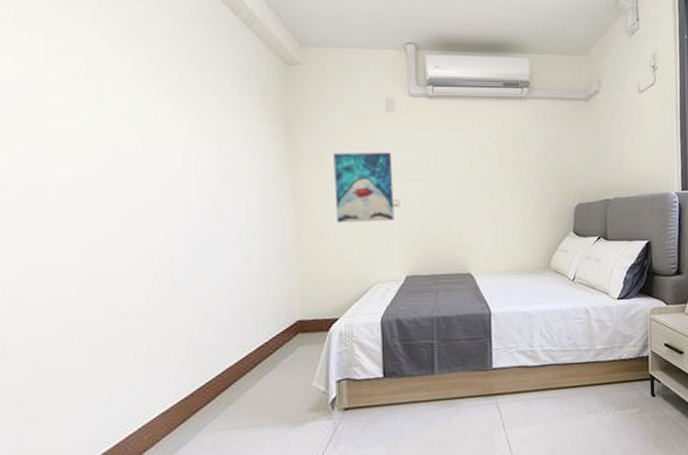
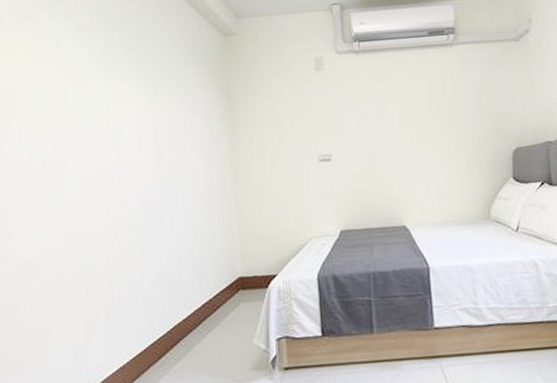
wall art: present [333,152,394,223] -> none [268,109,327,180]

